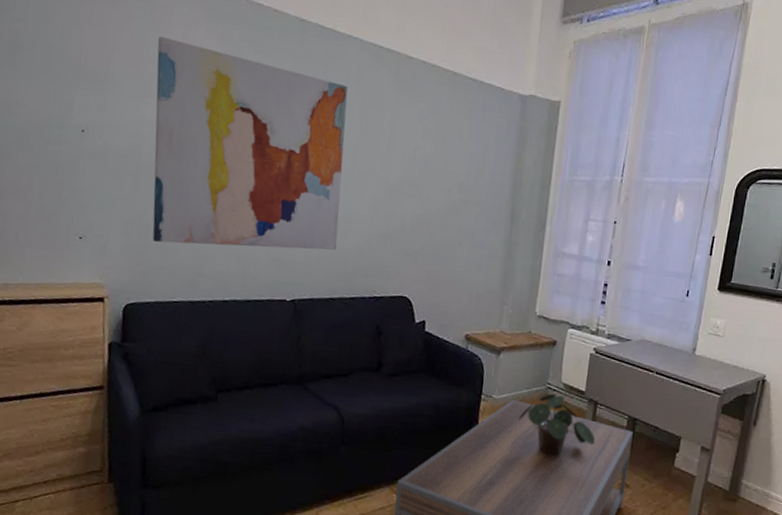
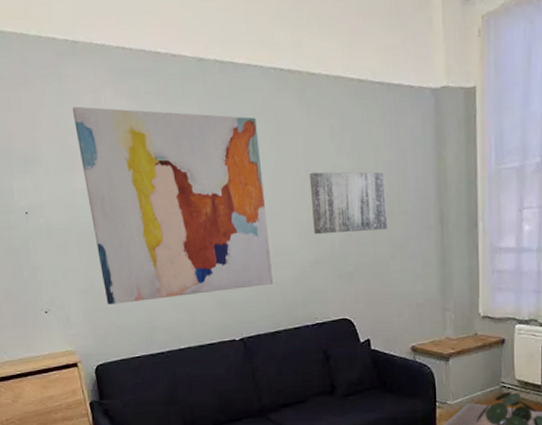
wall art: none [386,148,465,216] -> present [309,172,388,235]

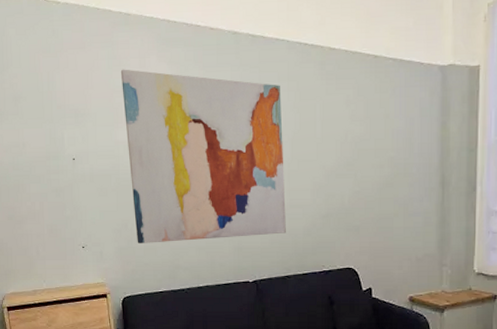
wall art: present [309,172,388,235] -> none [325,135,394,191]

